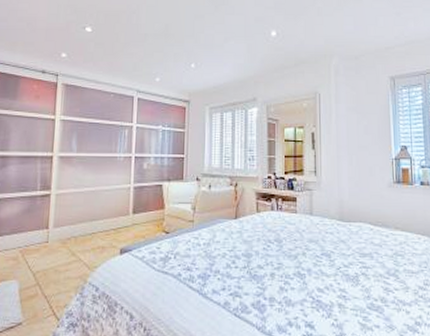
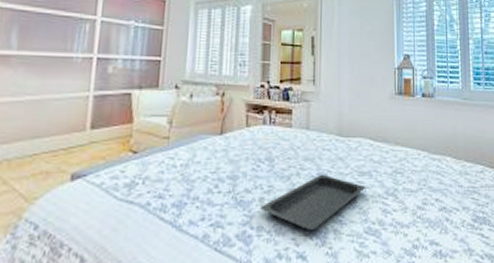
serving tray: none [271,254,367,304] -> present [260,174,365,231]

